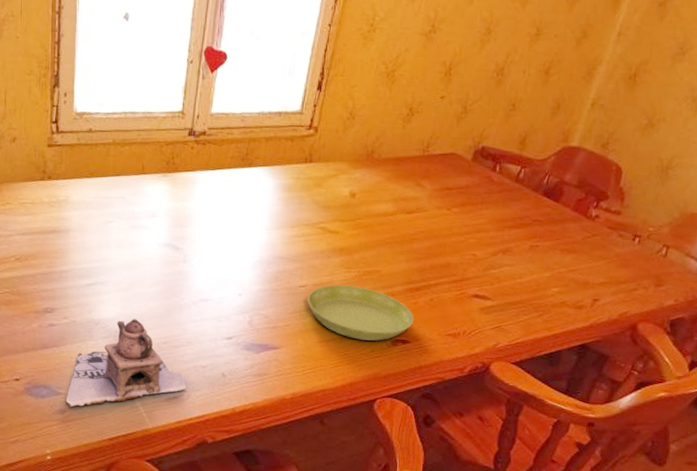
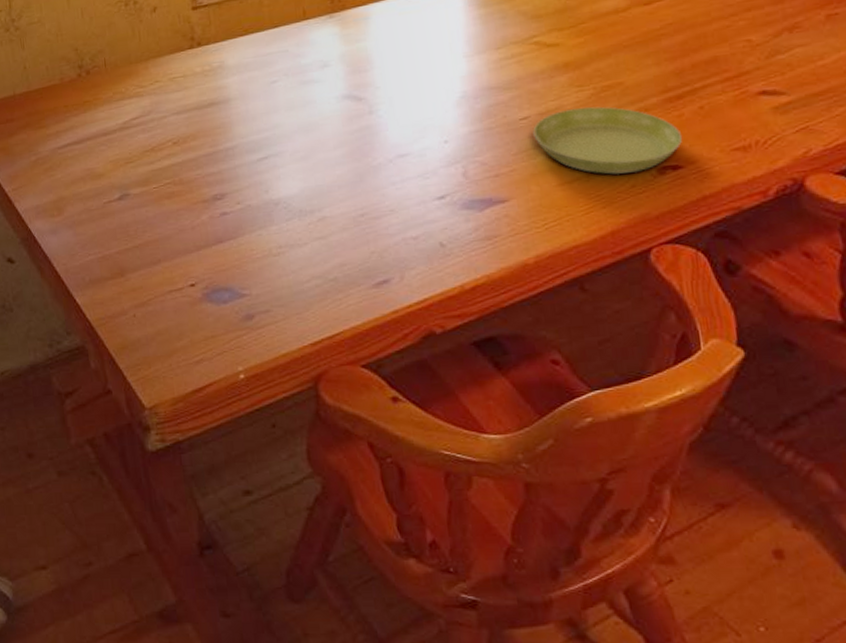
teapot: present [65,319,187,407] -> none [252,191,398,311]

